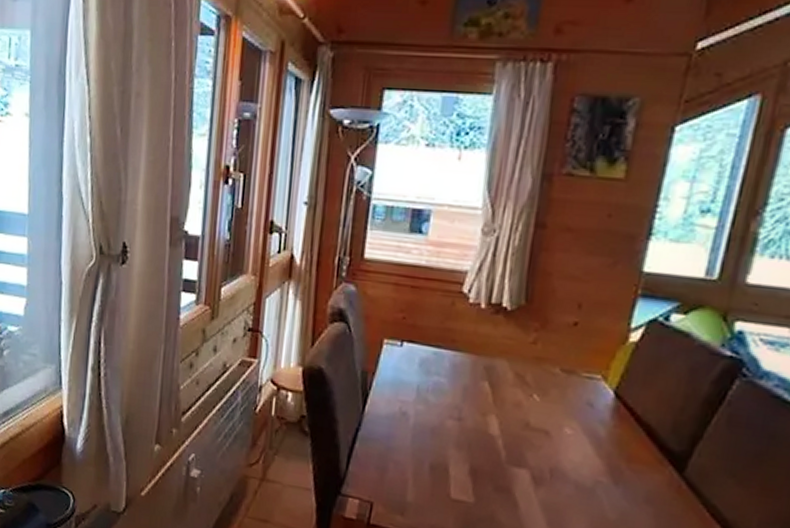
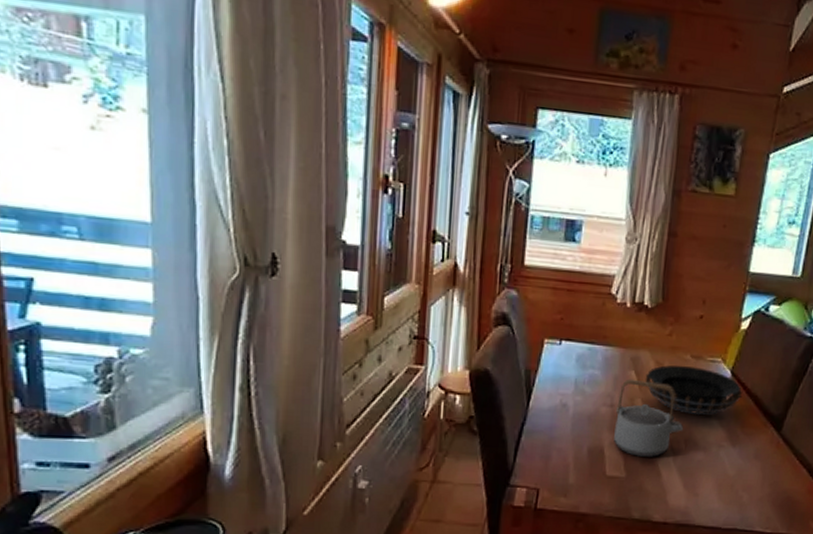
teapot: none [461,390,548,484] -> present [614,379,683,457]
decorative bowl: none [500,378,630,443] -> present [645,365,743,415]

